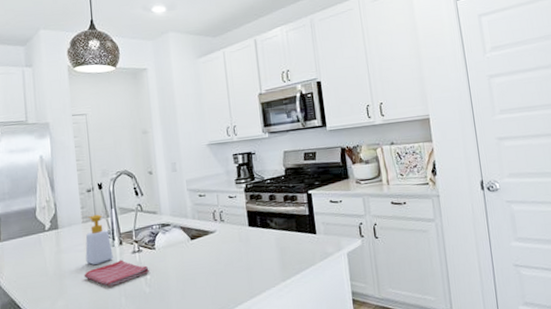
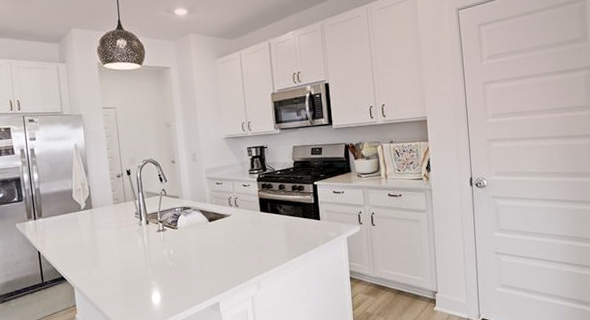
dish towel: present [84,260,149,286] -> none [115,237,172,259]
soap bottle: present [85,214,113,266] -> none [116,197,141,241]

